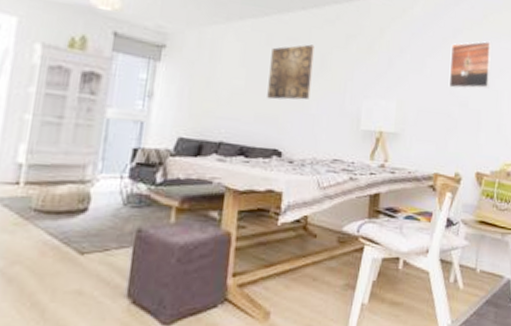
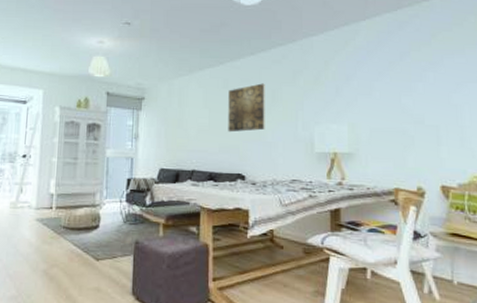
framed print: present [448,41,492,89] -> none [399,58,446,107]

